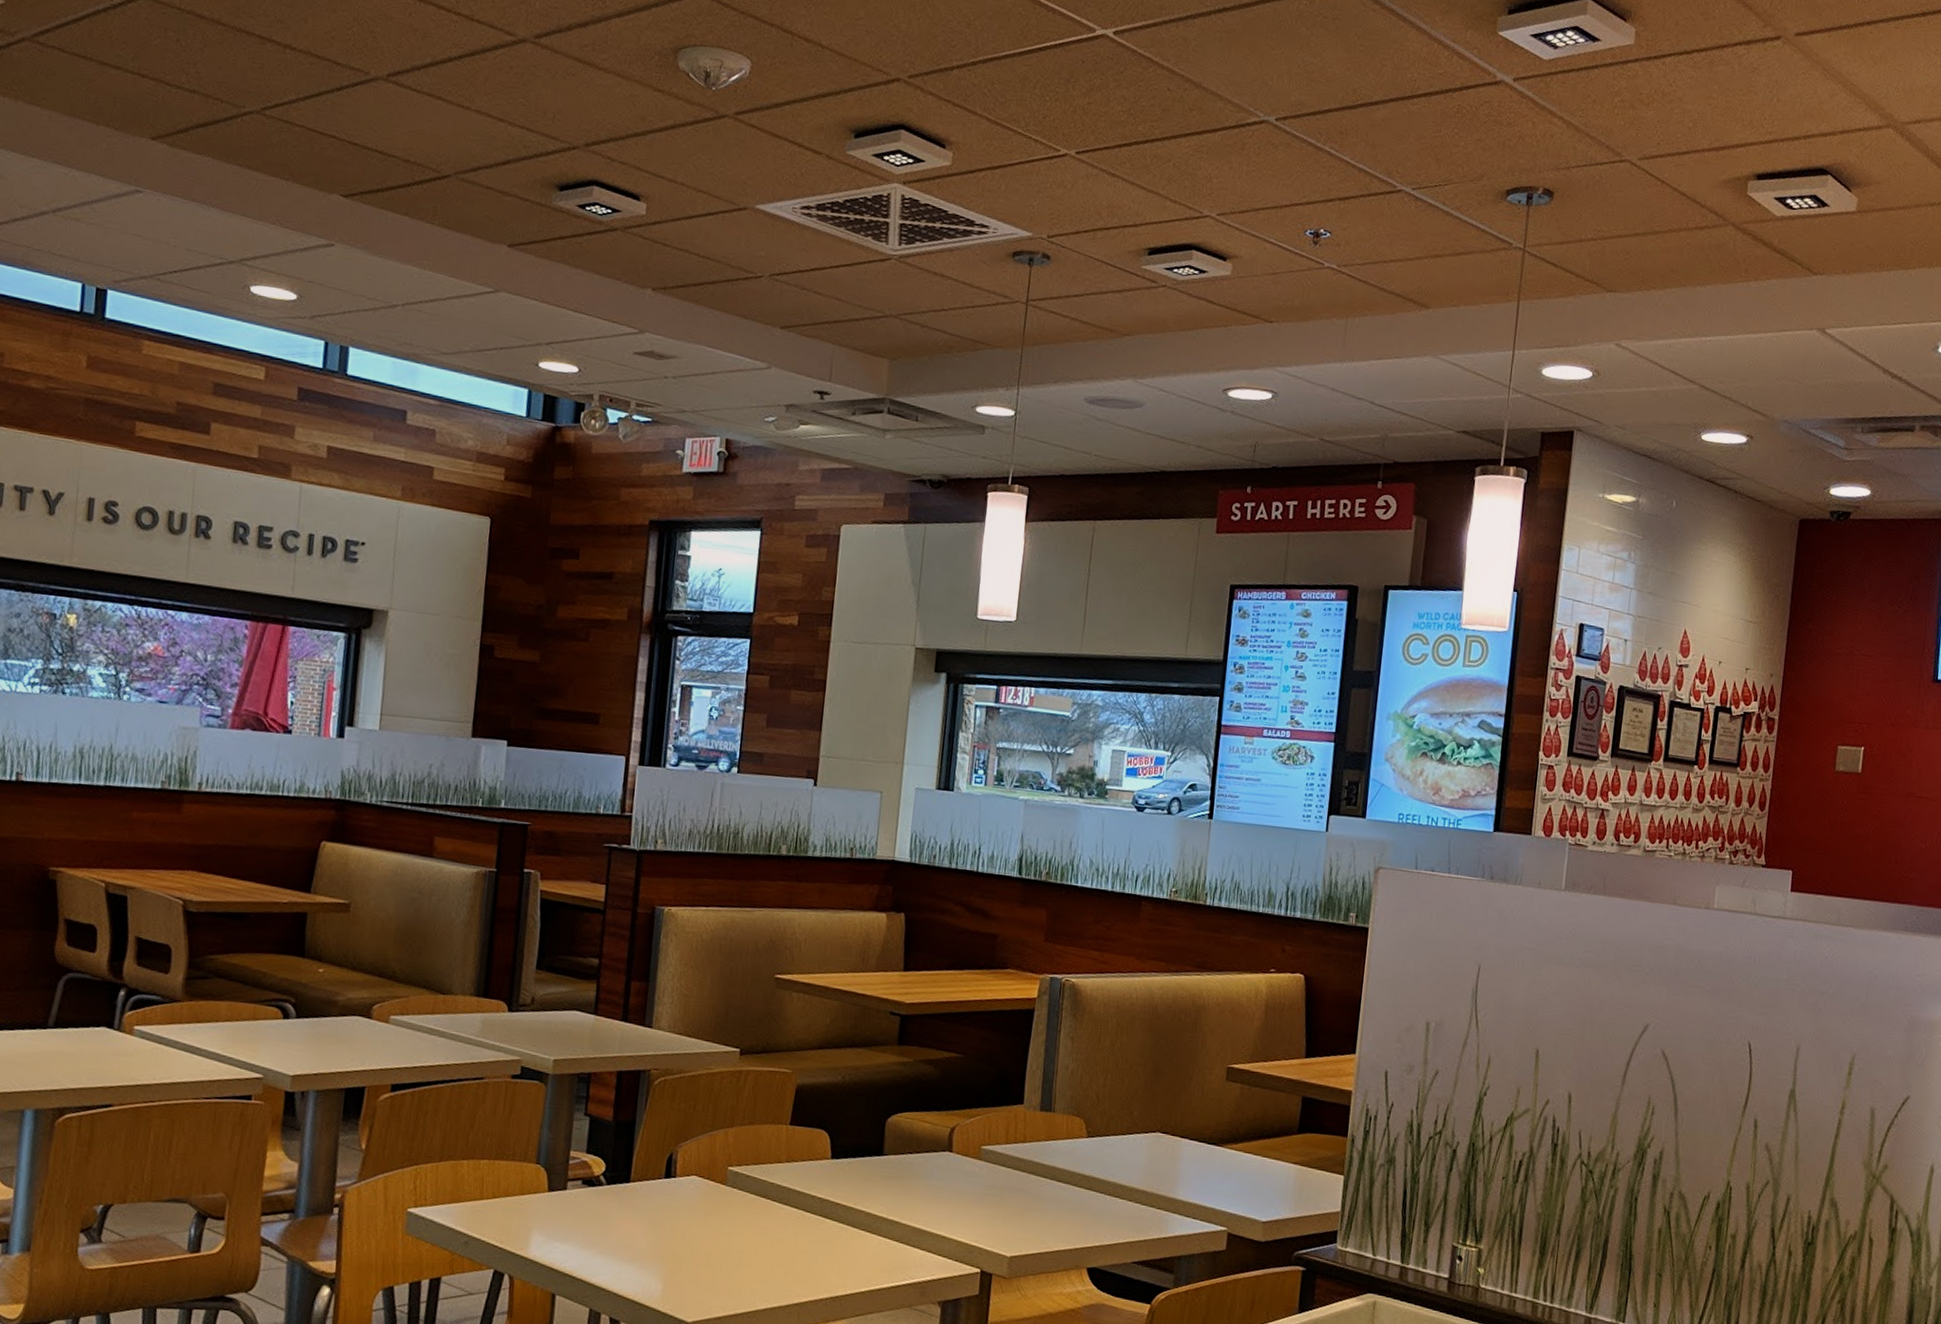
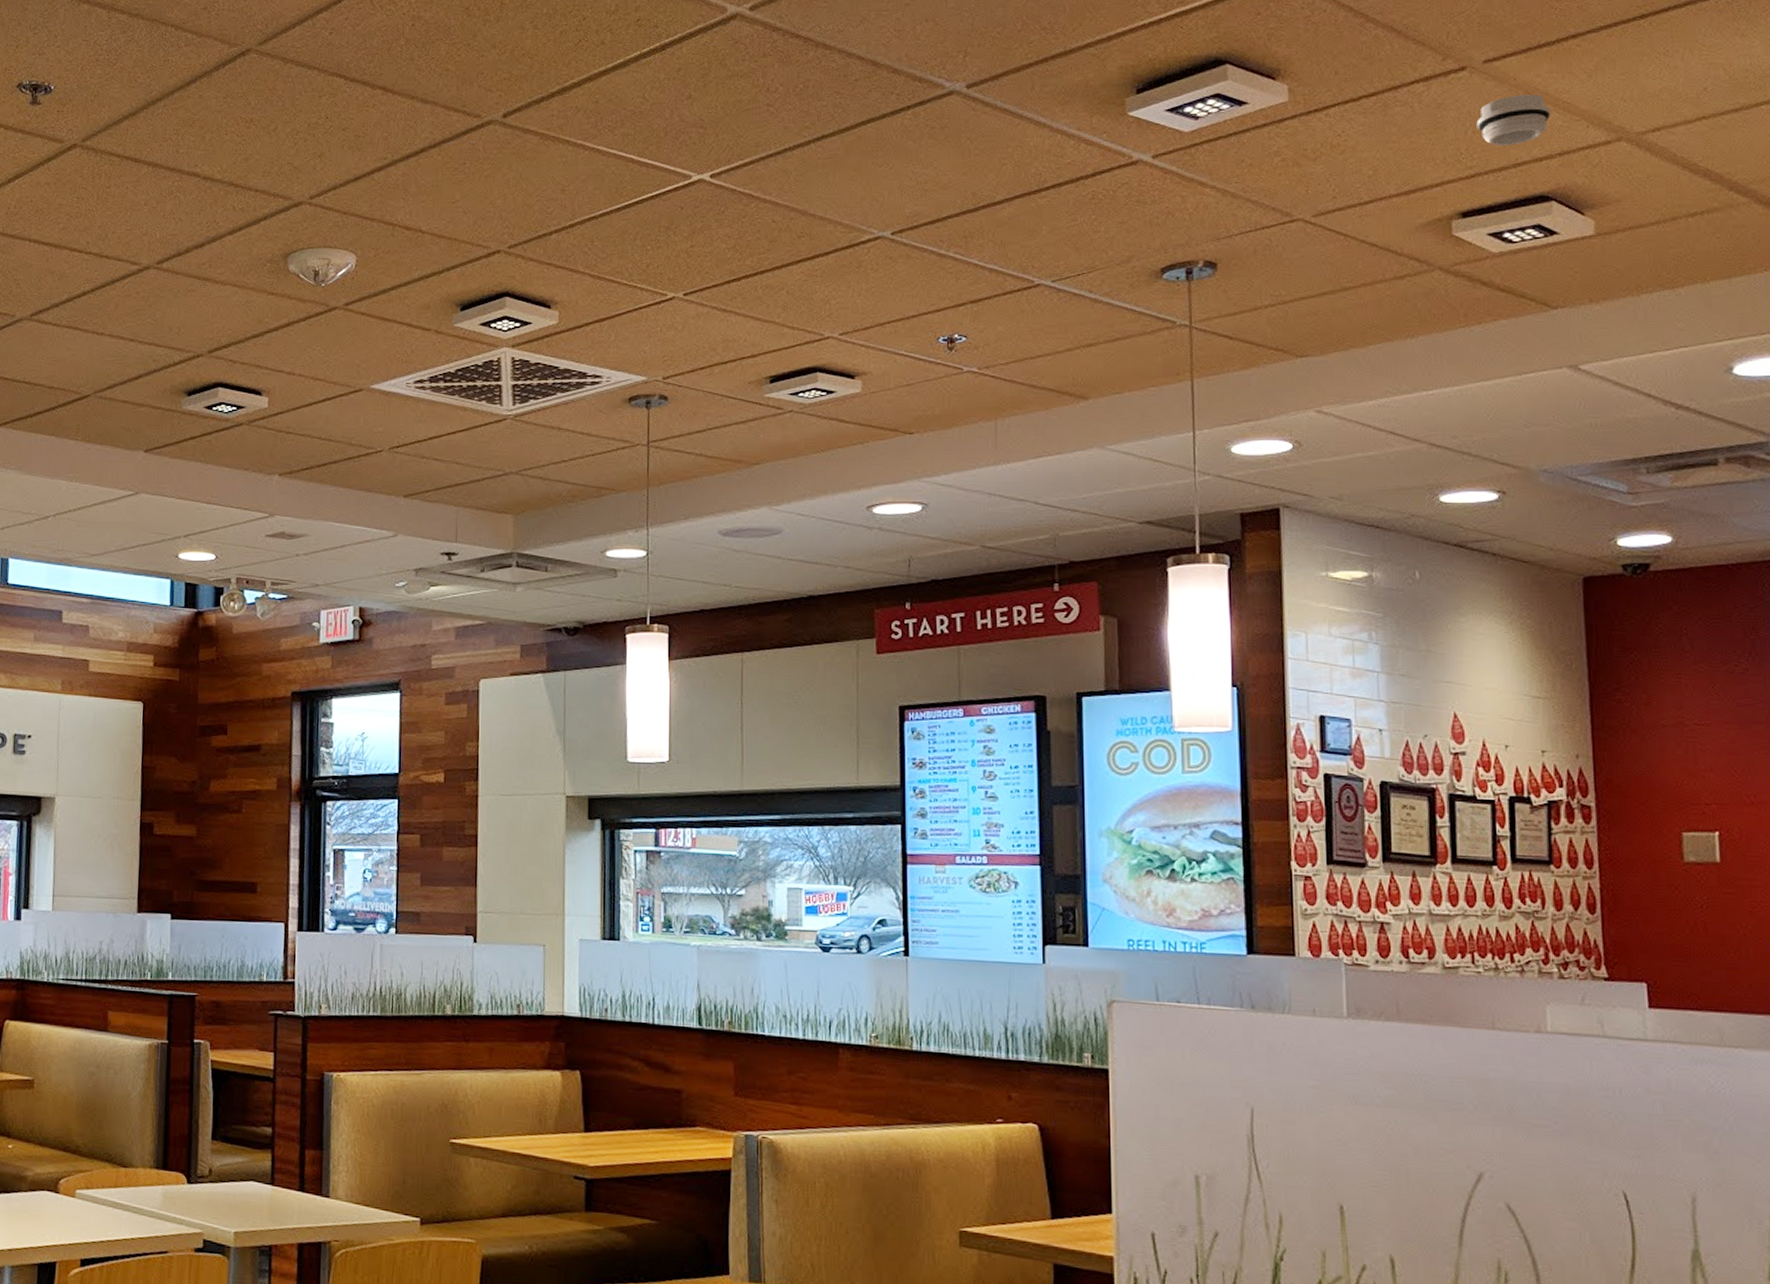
smoke detector: none [1781,70,1841,118] -> present [1476,94,1551,147]

